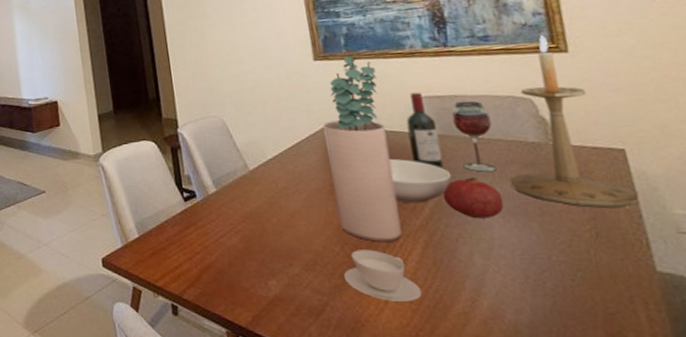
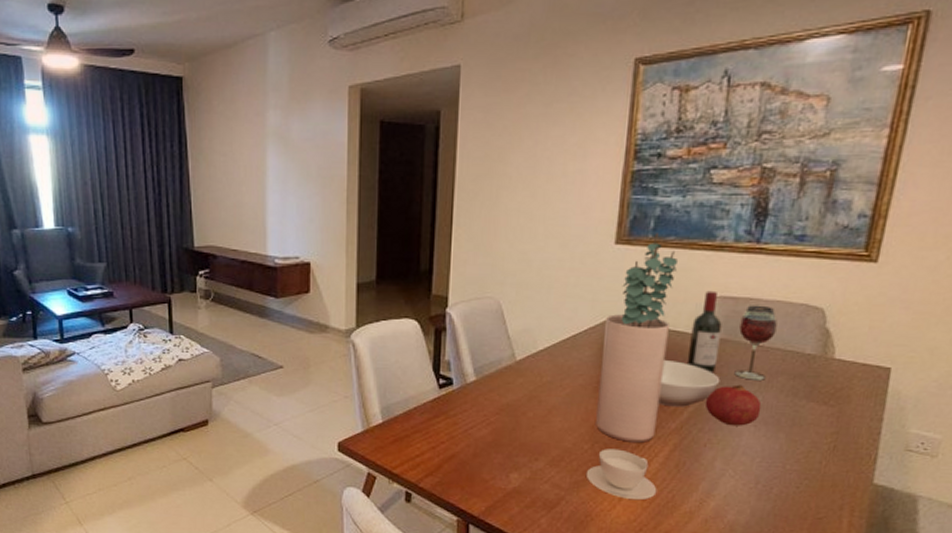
candlestick: present [509,36,639,208] -> none [773,241,886,423]

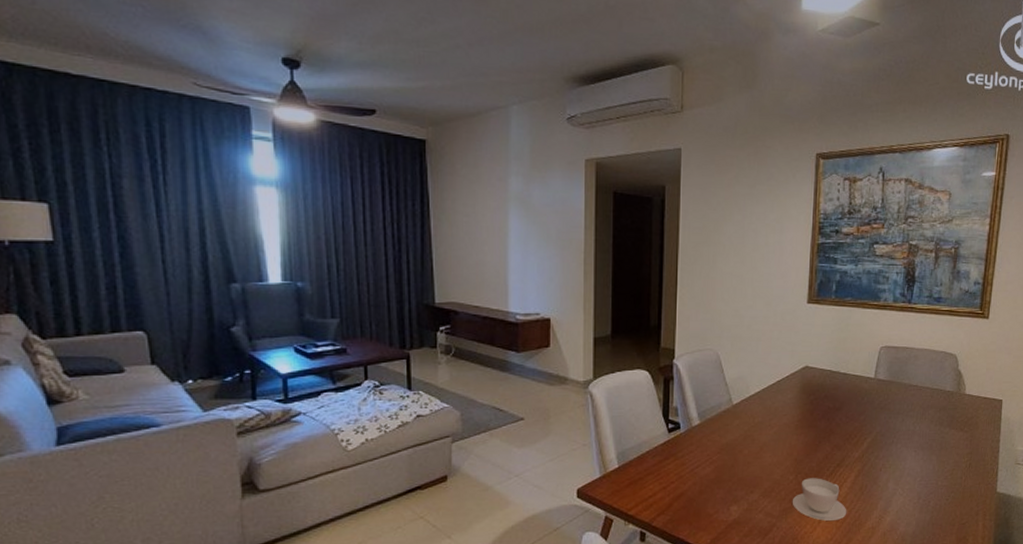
vase: present [596,233,679,443] -> none [798,295,855,471]
bowl: present [658,359,721,407] -> none [845,399,889,439]
wine bottle: present [686,290,722,373] -> none [864,341,888,409]
fruit: present [705,384,762,426] -> none [879,418,919,452]
wineglass: present [734,305,779,380] -> none [898,353,927,414]

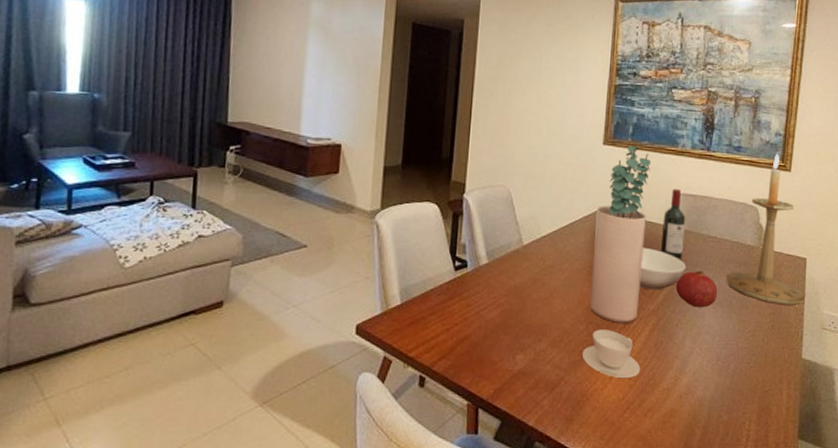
vase: none [798,295,855,471] -> present [590,137,652,323]
bowl: none [845,399,889,439] -> present [639,247,686,290]
wine bottle: none [864,341,888,409] -> present [660,188,686,260]
fruit: none [879,418,919,452] -> present [675,270,718,308]
candlestick: none [926,303,1001,445] -> present [726,154,806,305]

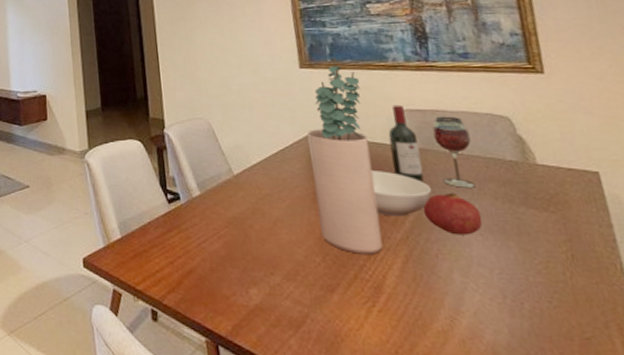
teacup: present [581,329,641,378] -> none [324,261,402,317]
wineglass: none [696,202,726,267] -> present [432,116,476,188]
candlestick: present [726,154,806,305] -> none [487,56,613,230]

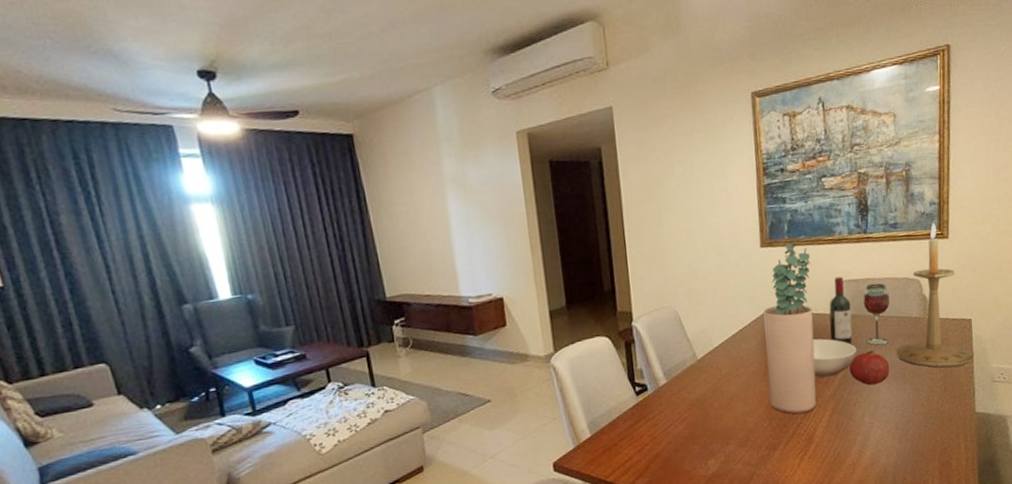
candlestick: none [487,56,613,230] -> present [896,223,974,368]

